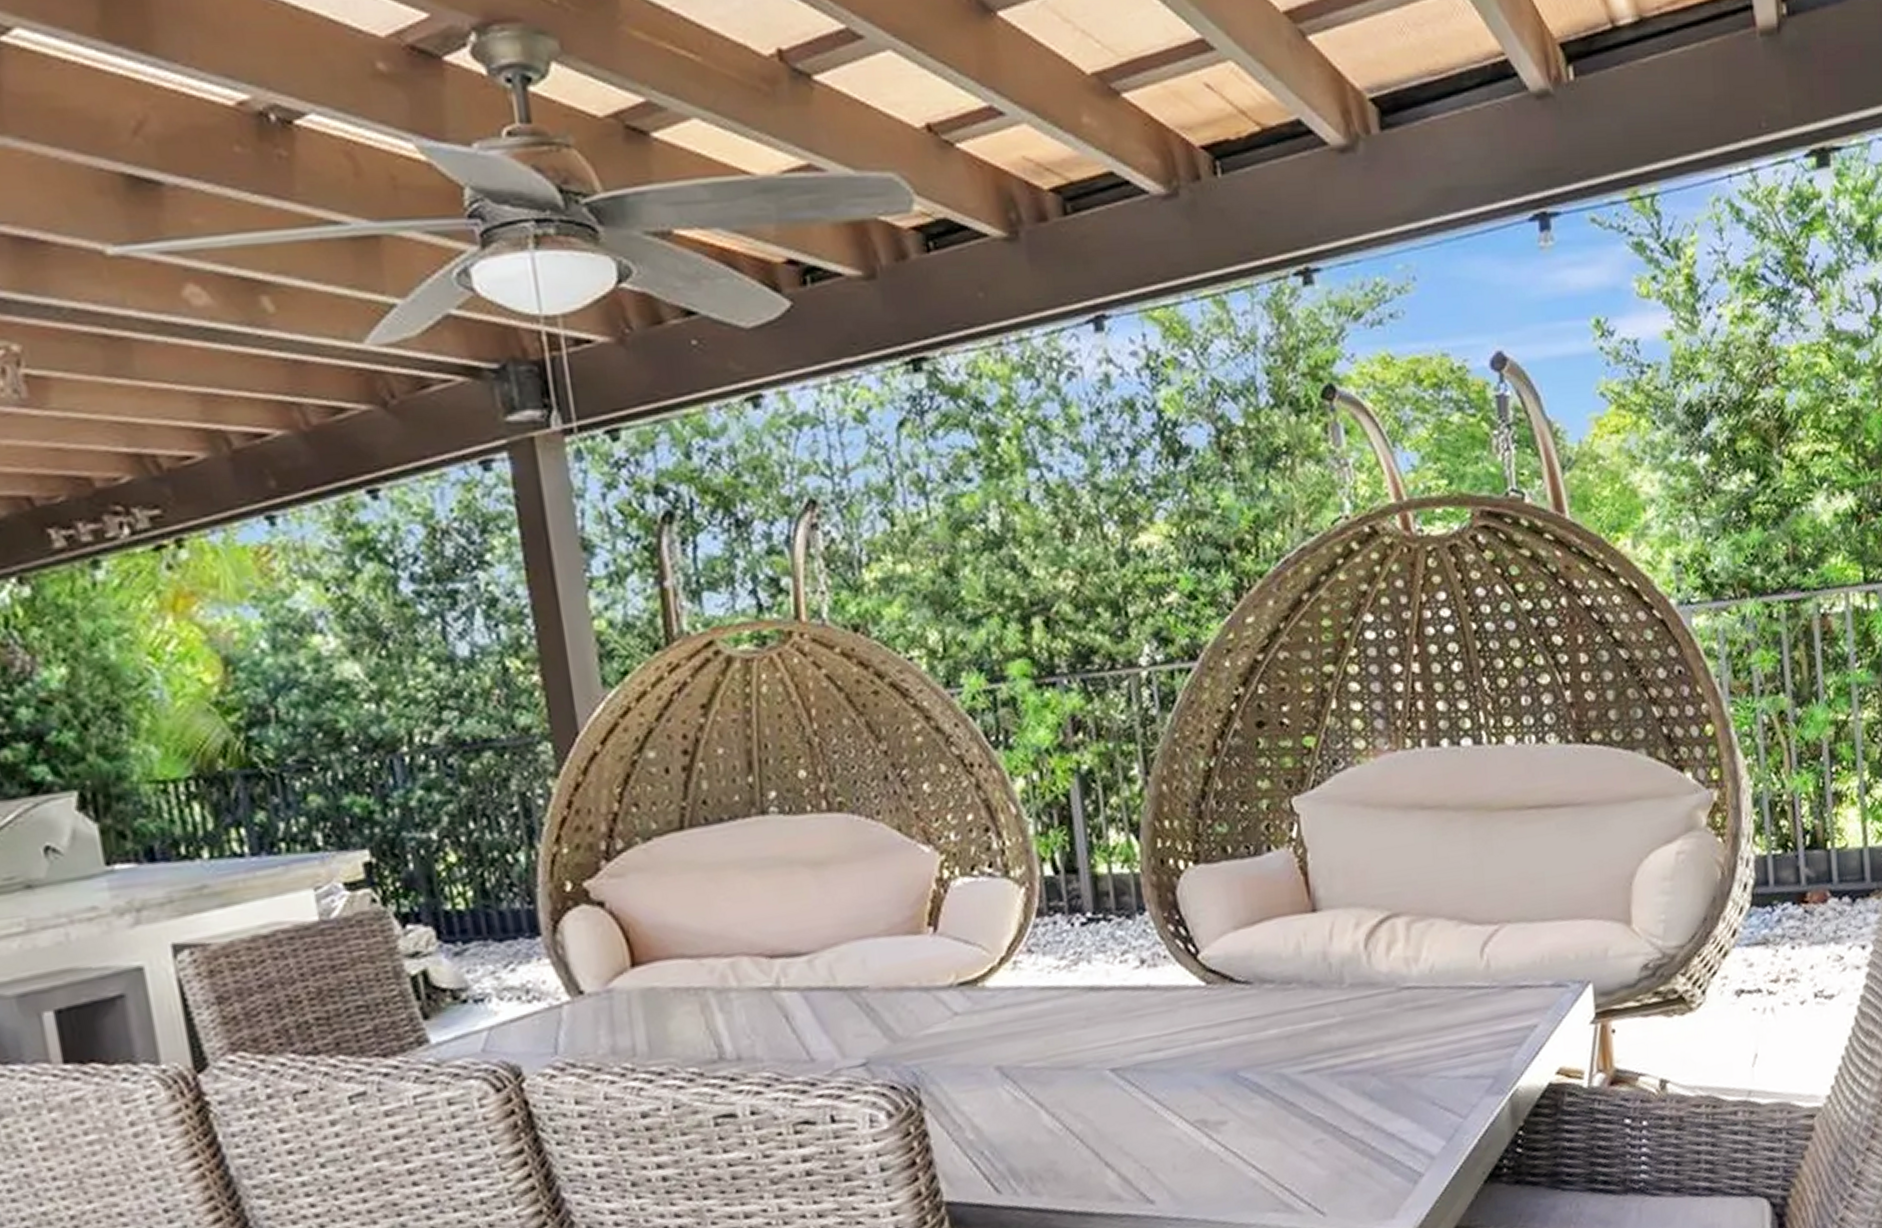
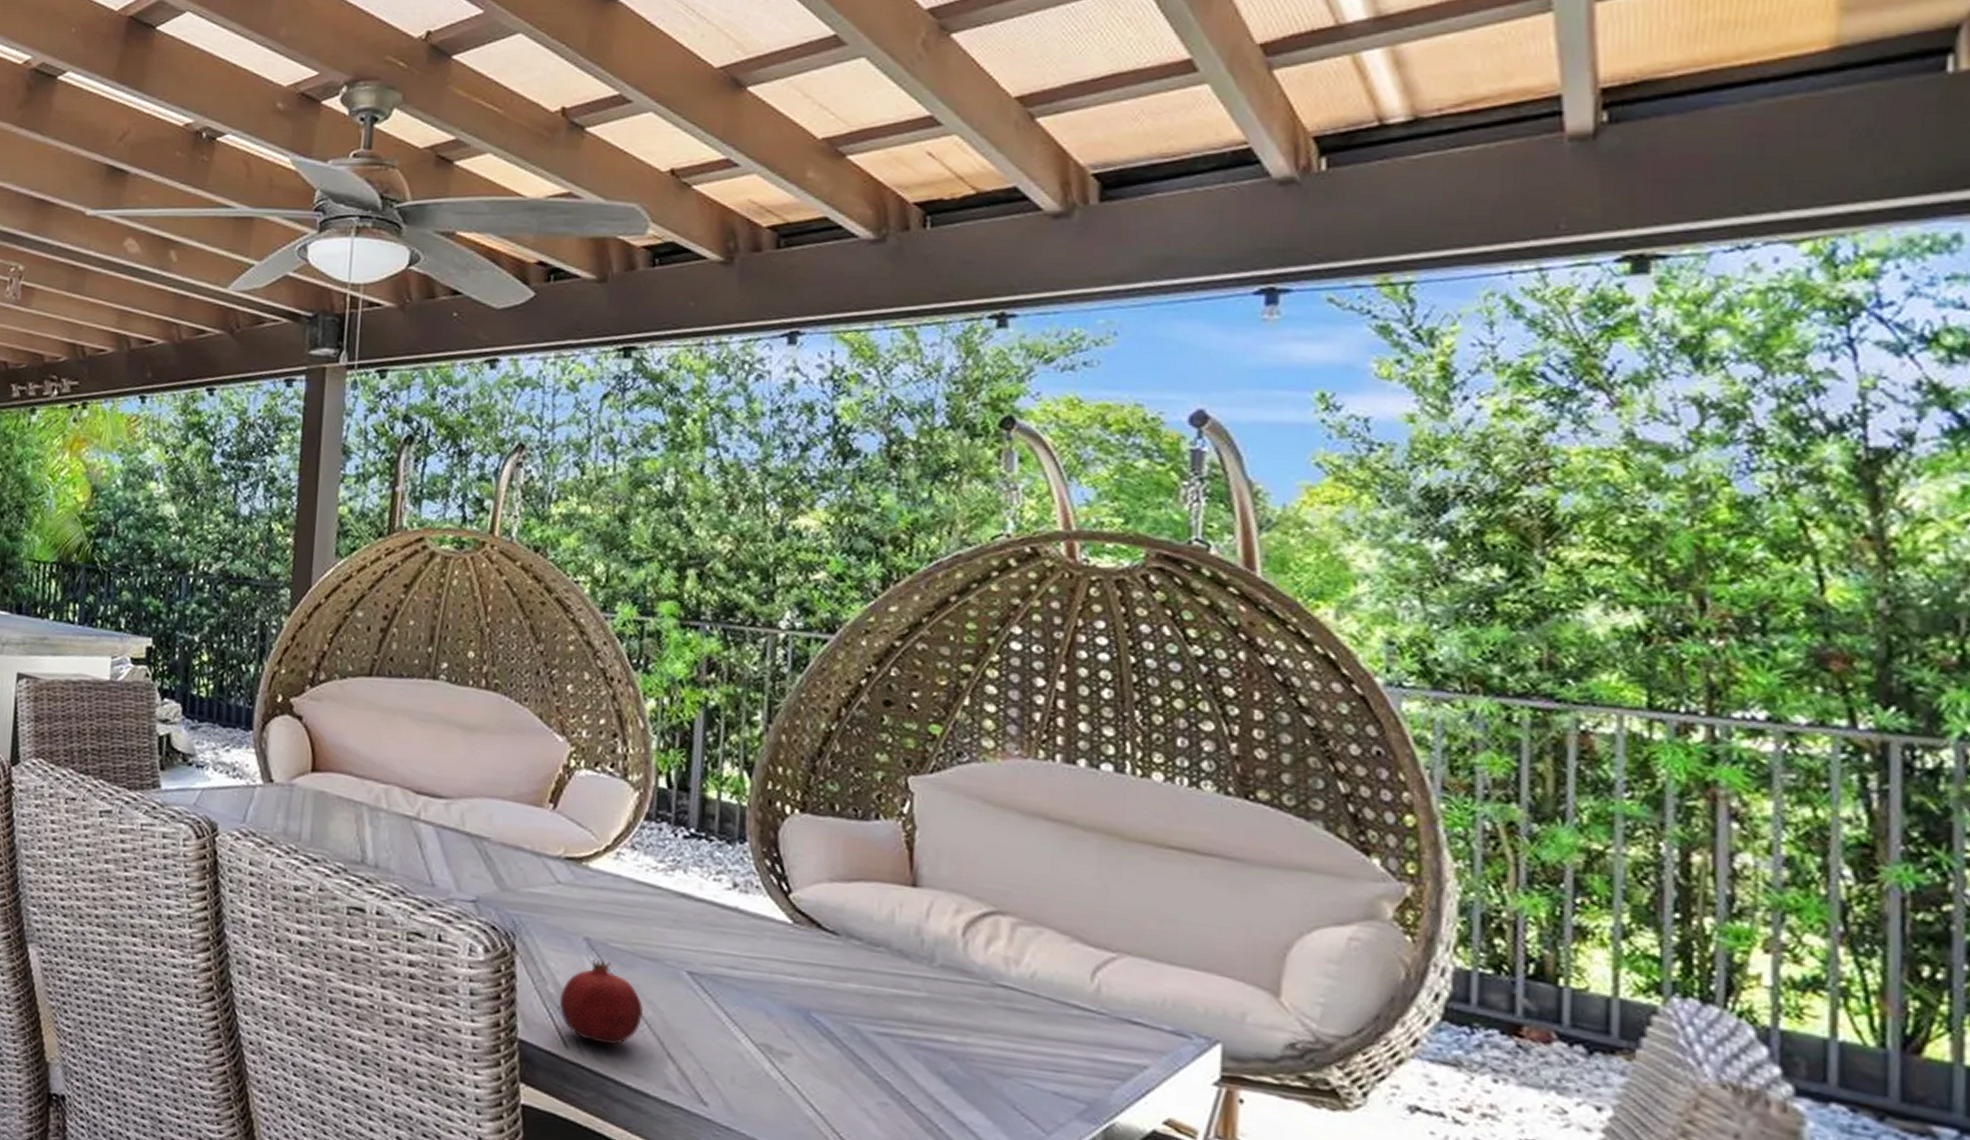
fruit: none [981,1085,1073,1178] -> present [559,960,643,1045]

